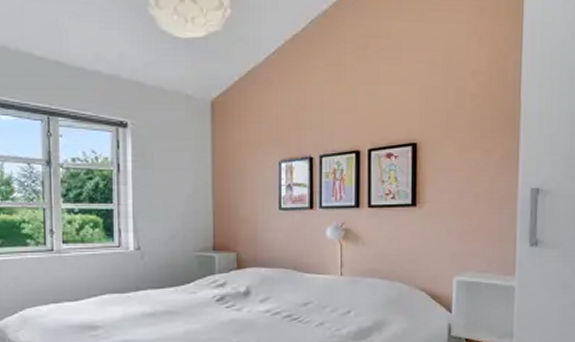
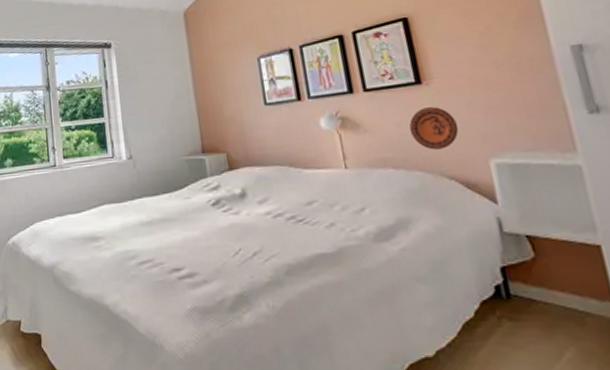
decorative plate: none [399,228,437,265] -> present [409,107,459,150]

